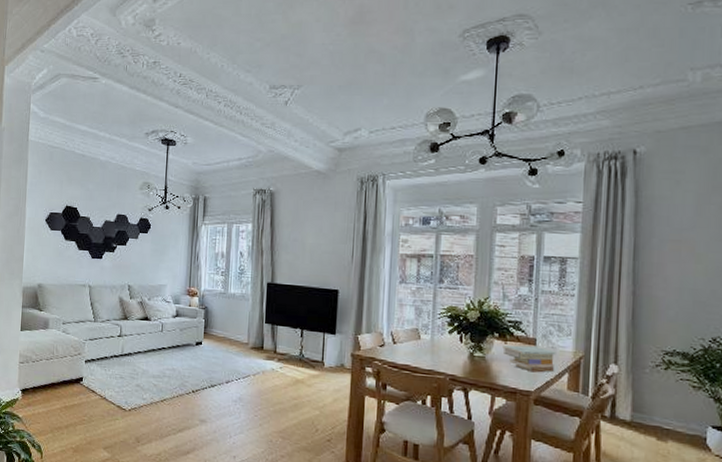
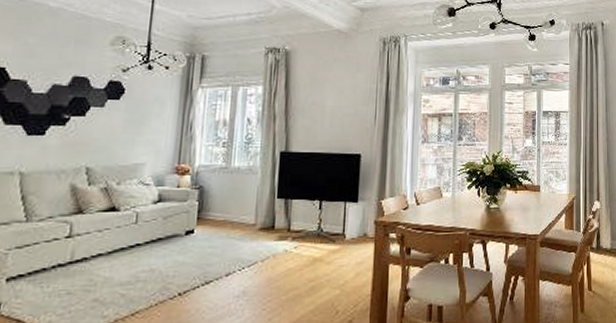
books: present [502,345,556,373] -> none [514,193,555,217]

